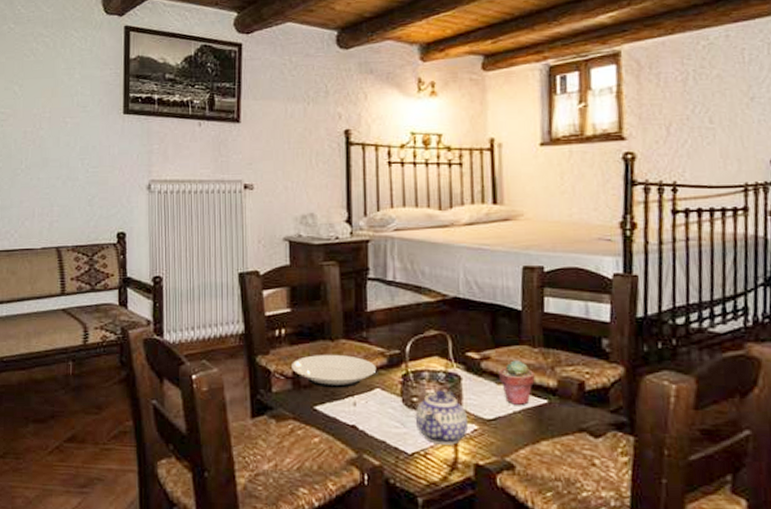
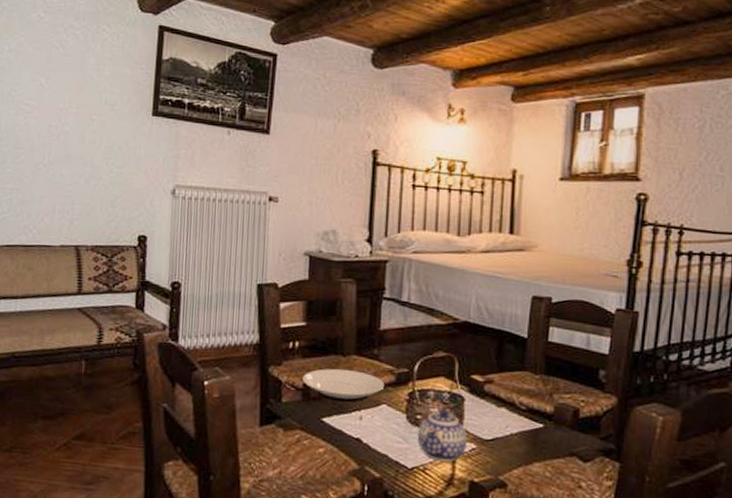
potted succulent: present [498,360,535,405] -> none [499,385,534,428]

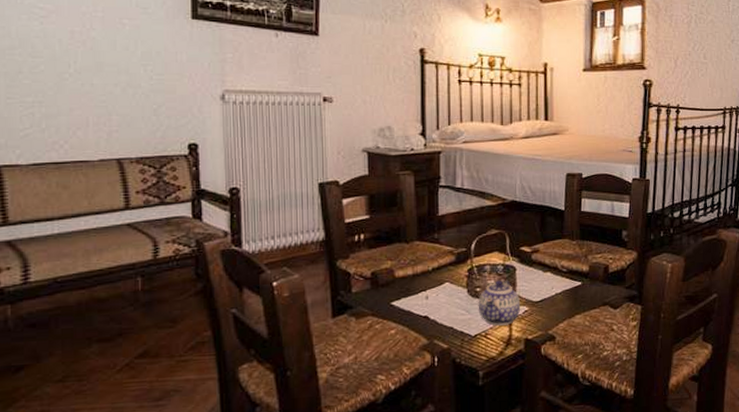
plate: present [303,368,385,402] -> none [370,254,446,285]

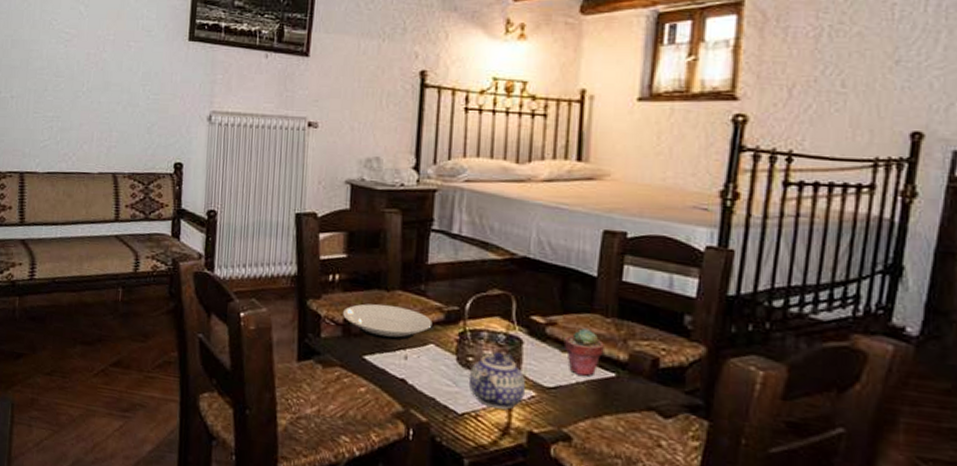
plate: none [370,254,446,285] -> present [343,303,433,340]
potted succulent: none [545,251,573,288] -> present [563,328,604,376]

